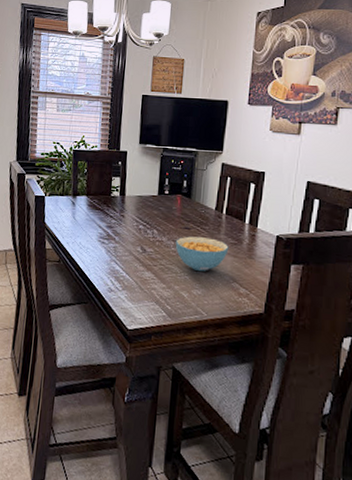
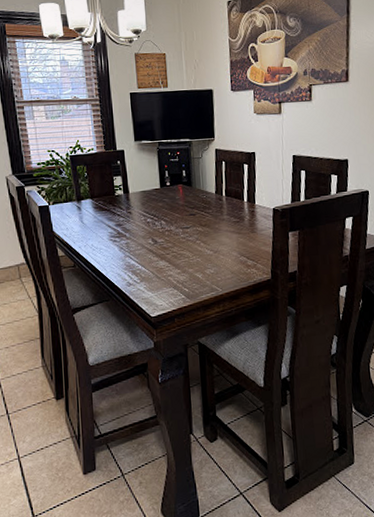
cereal bowl: present [175,236,229,271] -> none [183,220,233,252]

